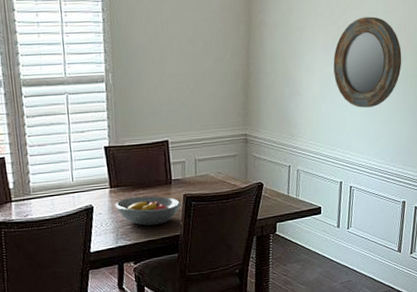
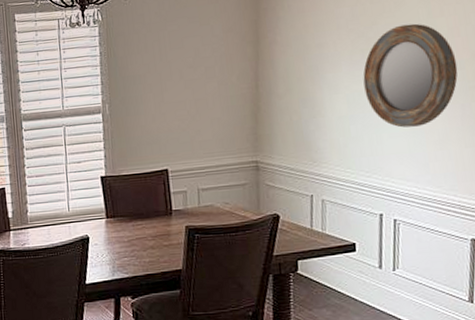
fruit bowl: present [115,195,181,226] -> none [111,227,183,258]

